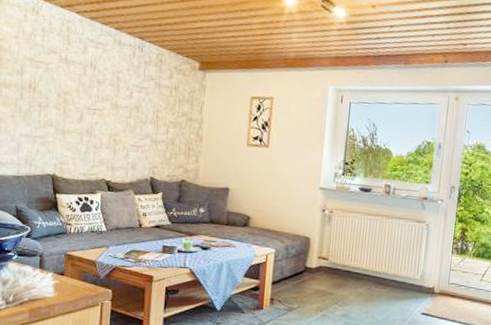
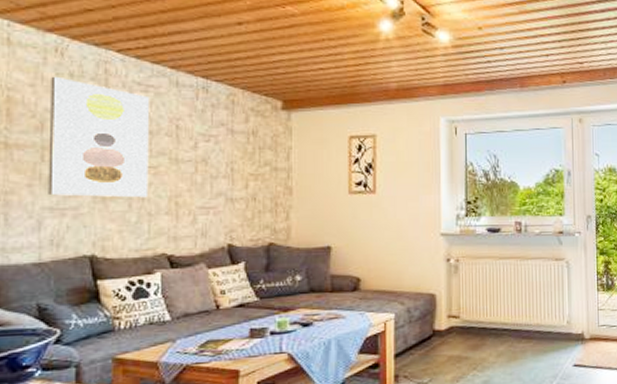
wall art: none [25,30,99,134] -> present [48,76,150,198]

